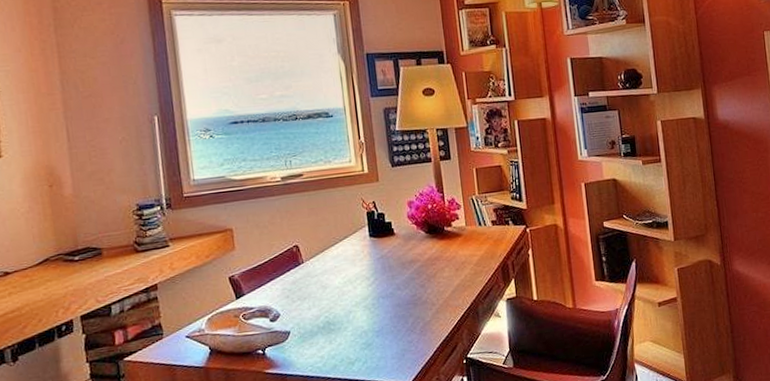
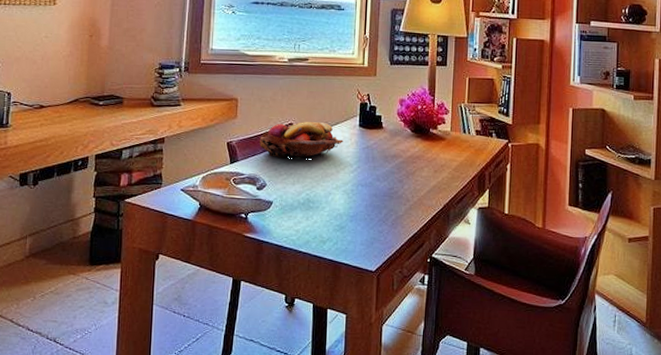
fruit basket: none [263,239,356,284] -> present [259,122,344,158]

